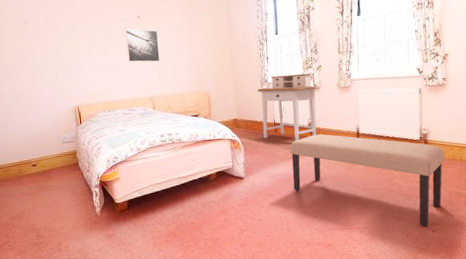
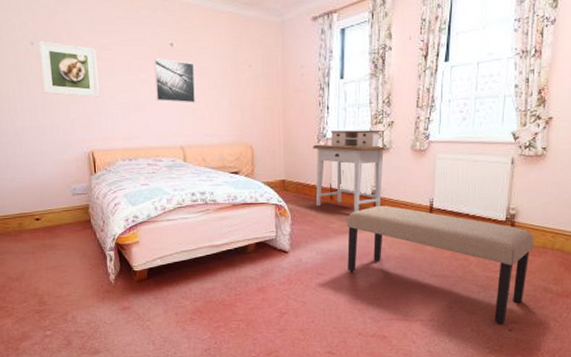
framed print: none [32,21,82,63] -> present [39,41,99,97]

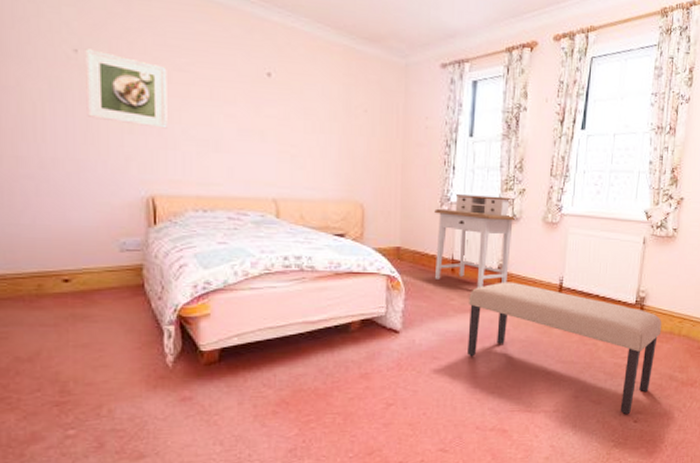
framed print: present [154,58,196,103] -> none [244,89,297,148]

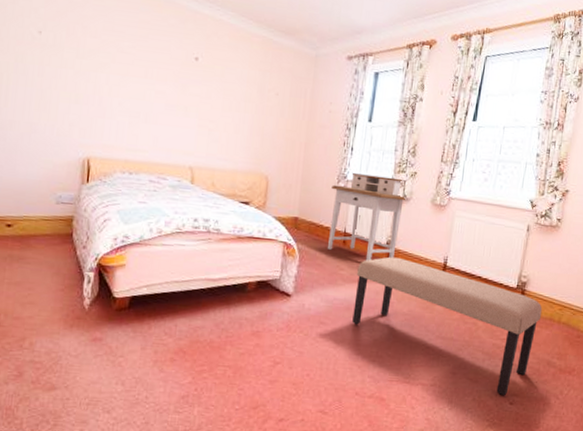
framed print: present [85,48,167,129] -> none [42,31,112,101]

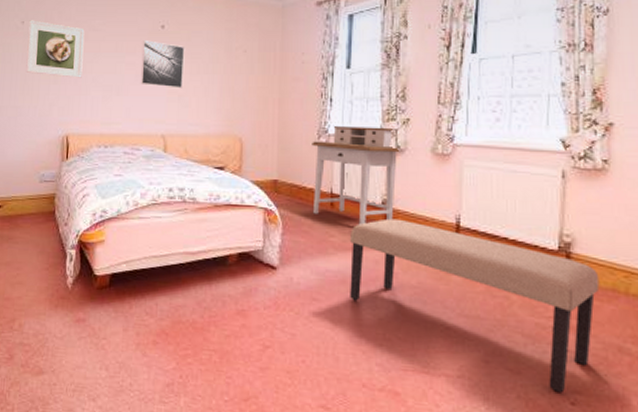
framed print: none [42,31,112,101] -> present [26,20,85,78]
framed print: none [170,70,219,123] -> present [140,40,185,88]

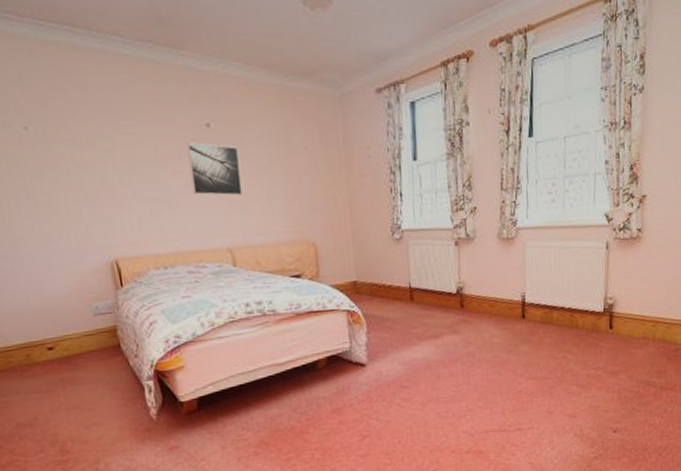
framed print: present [26,20,85,78] -> none [34,124,120,194]
desk: present [312,126,402,225] -> none [386,217,472,314]
bench: present [350,218,600,393] -> none [431,303,634,426]

